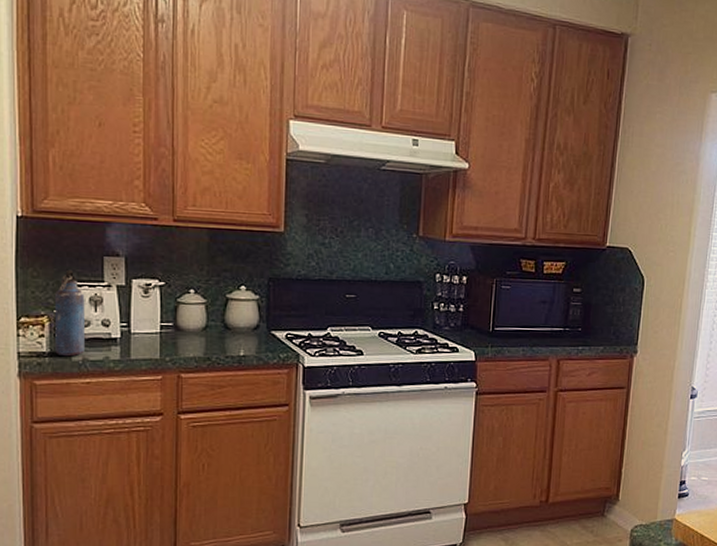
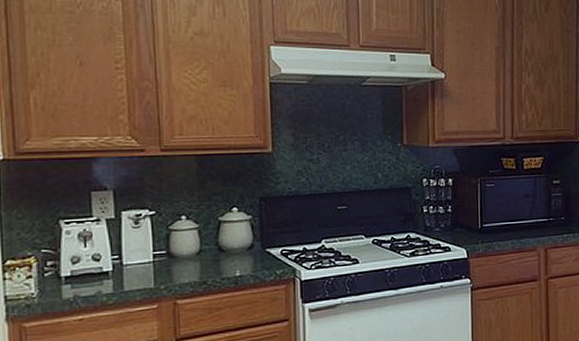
water bottle: present [55,271,85,357] -> none [42,209,75,296]

